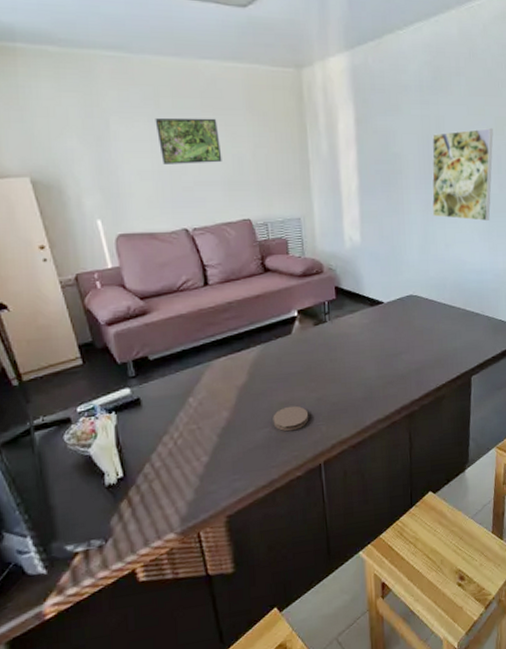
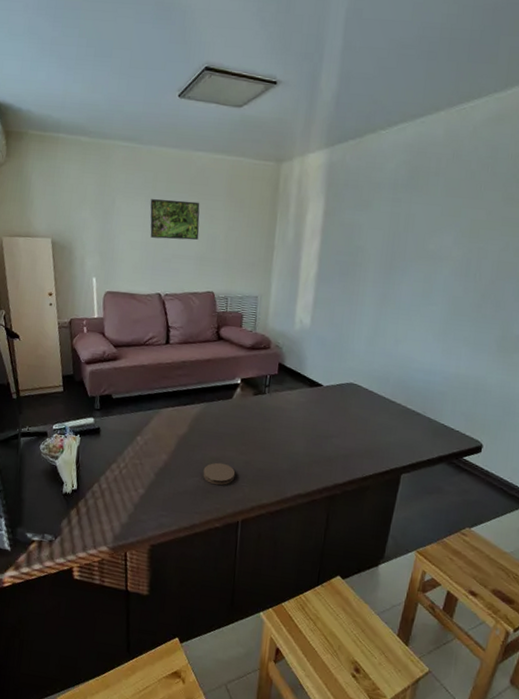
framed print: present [432,128,493,222] -> none [386,229,467,323]

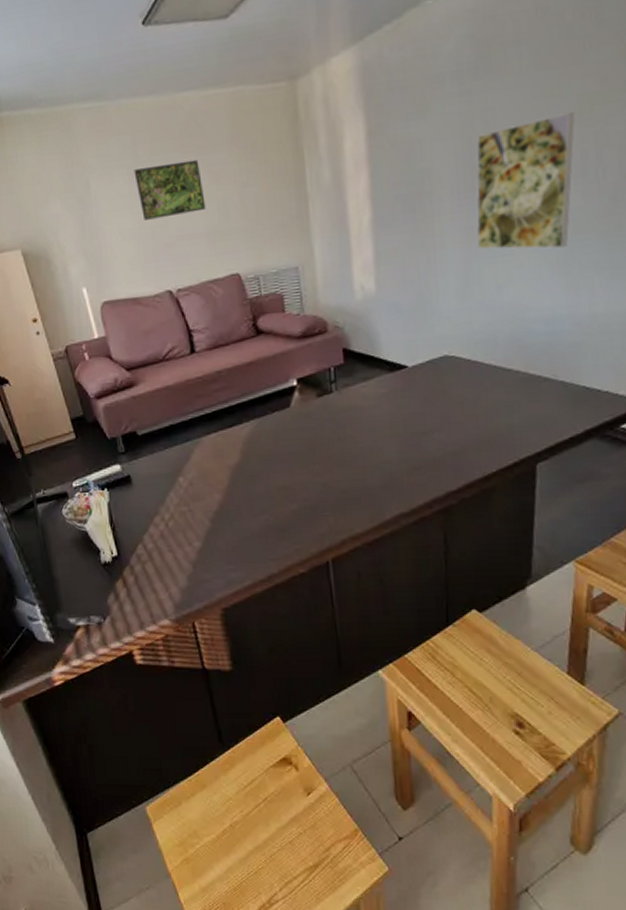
coaster: present [203,462,235,485] -> none [270,491,313,521]
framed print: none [386,229,467,323] -> present [476,112,575,250]

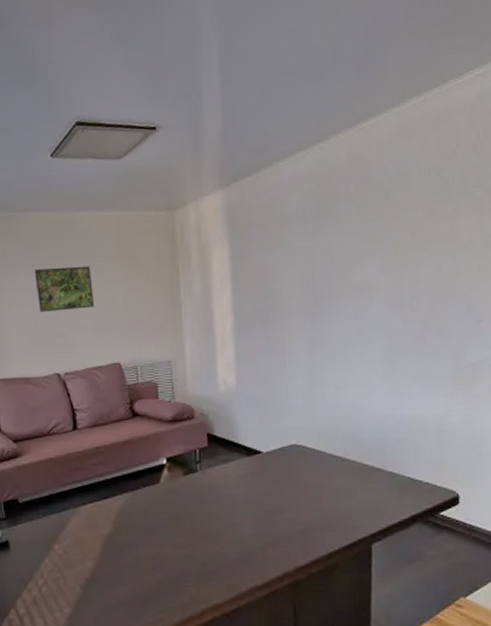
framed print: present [476,112,575,250] -> none [318,256,393,361]

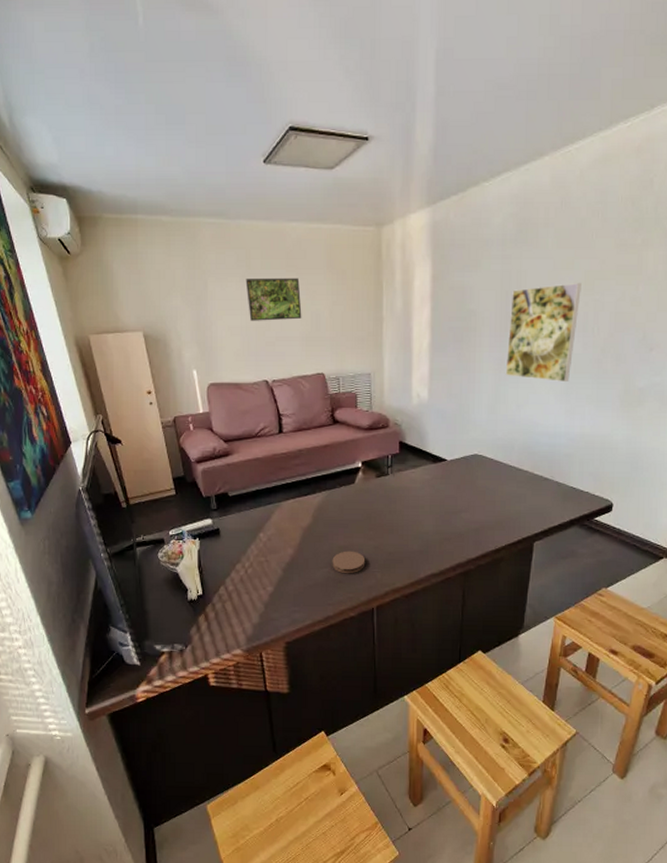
coaster: none [138,561,177,590] -> present [332,551,366,574]
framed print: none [318,256,393,361] -> present [505,283,581,383]

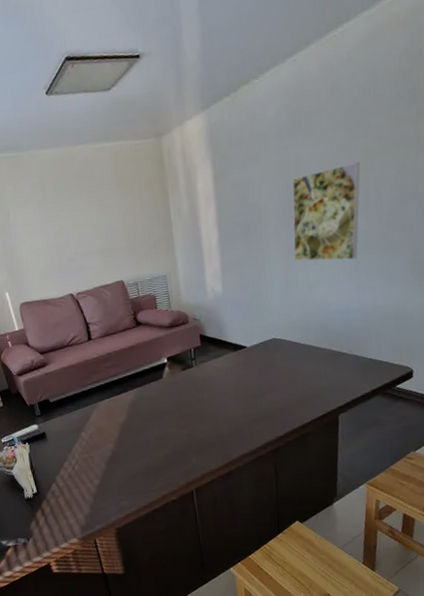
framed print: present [245,277,302,321] -> none [42,196,97,242]
coaster: present [332,551,366,574] -> none [149,440,181,462]

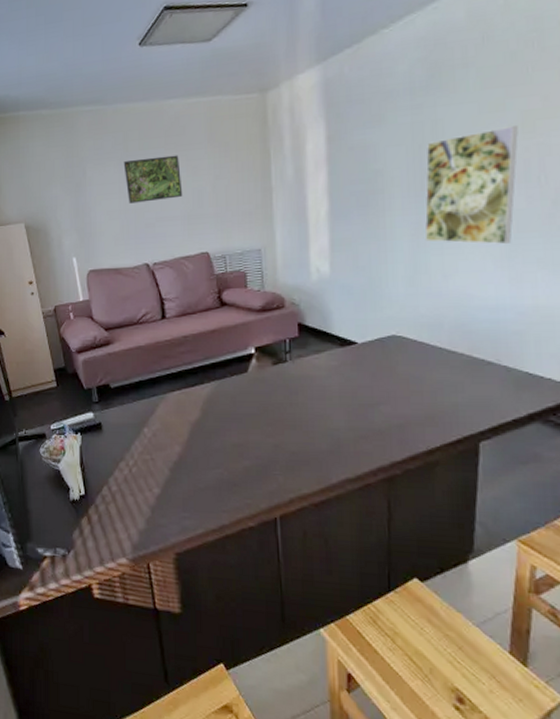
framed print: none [42,196,97,242] -> present [123,155,183,204]

